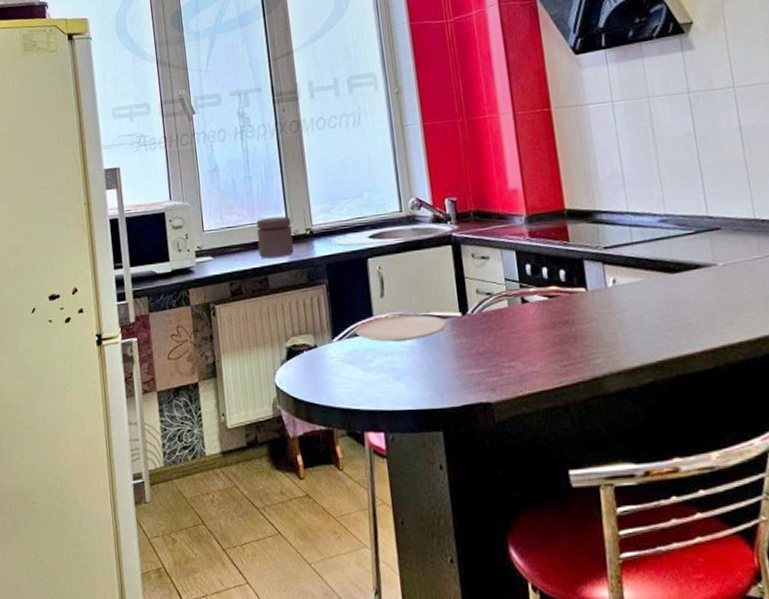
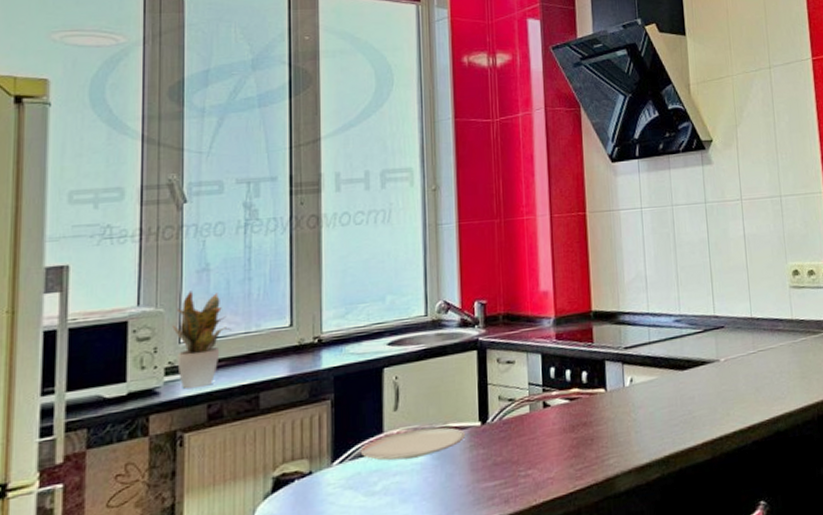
potted plant: none [196,188,241,270] -> present [172,291,231,390]
jar: present [256,216,294,259] -> none [251,323,297,374]

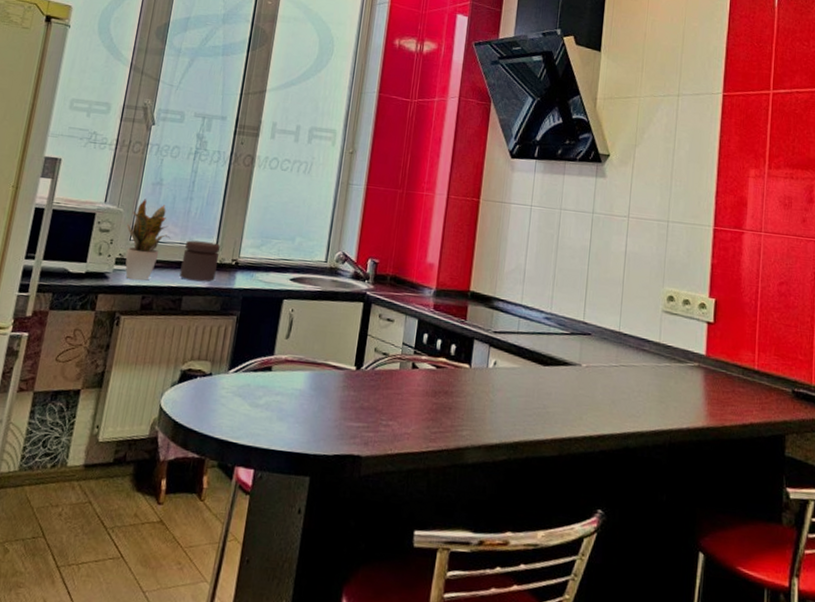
jar: none [251,323,297,374] -> present [179,240,221,283]
plate: present [360,427,466,461] -> none [252,358,342,385]

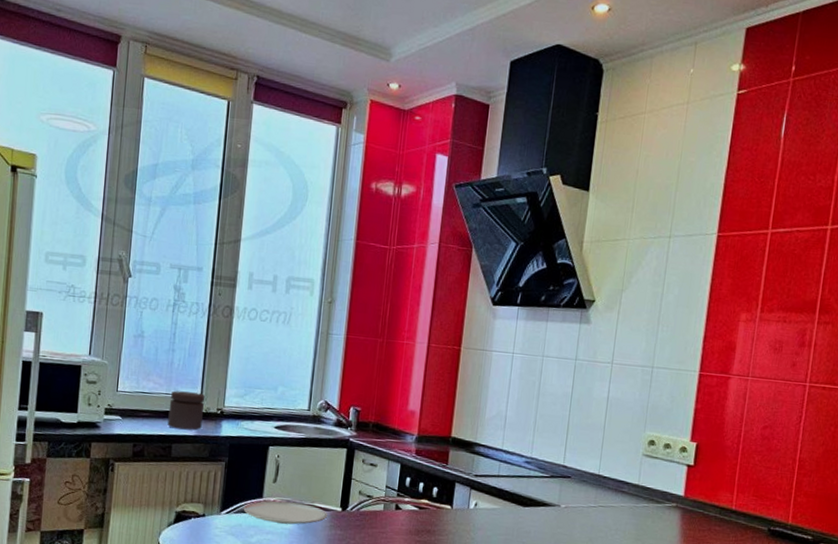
potted plant: present [125,199,171,282] -> none [113,351,156,430]
plate: none [252,358,342,385] -> present [243,501,328,525]

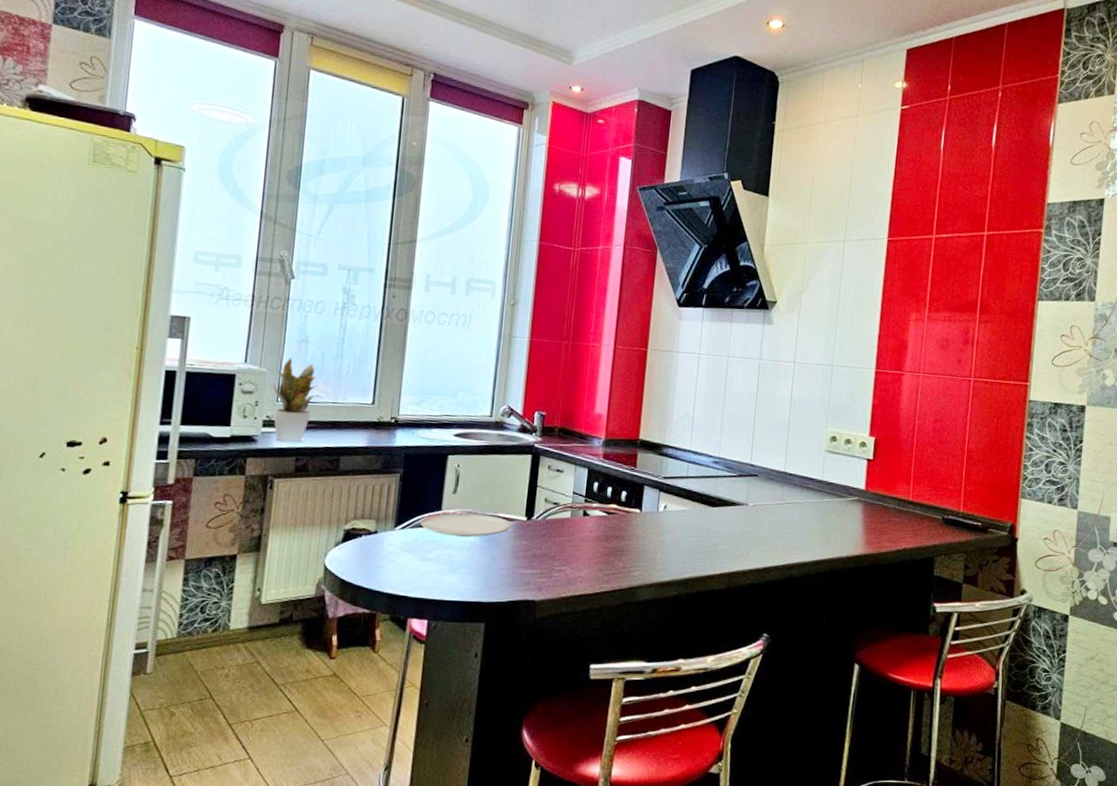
potted plant: none [113,351,156,430] -> present [272,358,322,443]
jar: present [167,390,206,431] -> none [335,399,378,442]

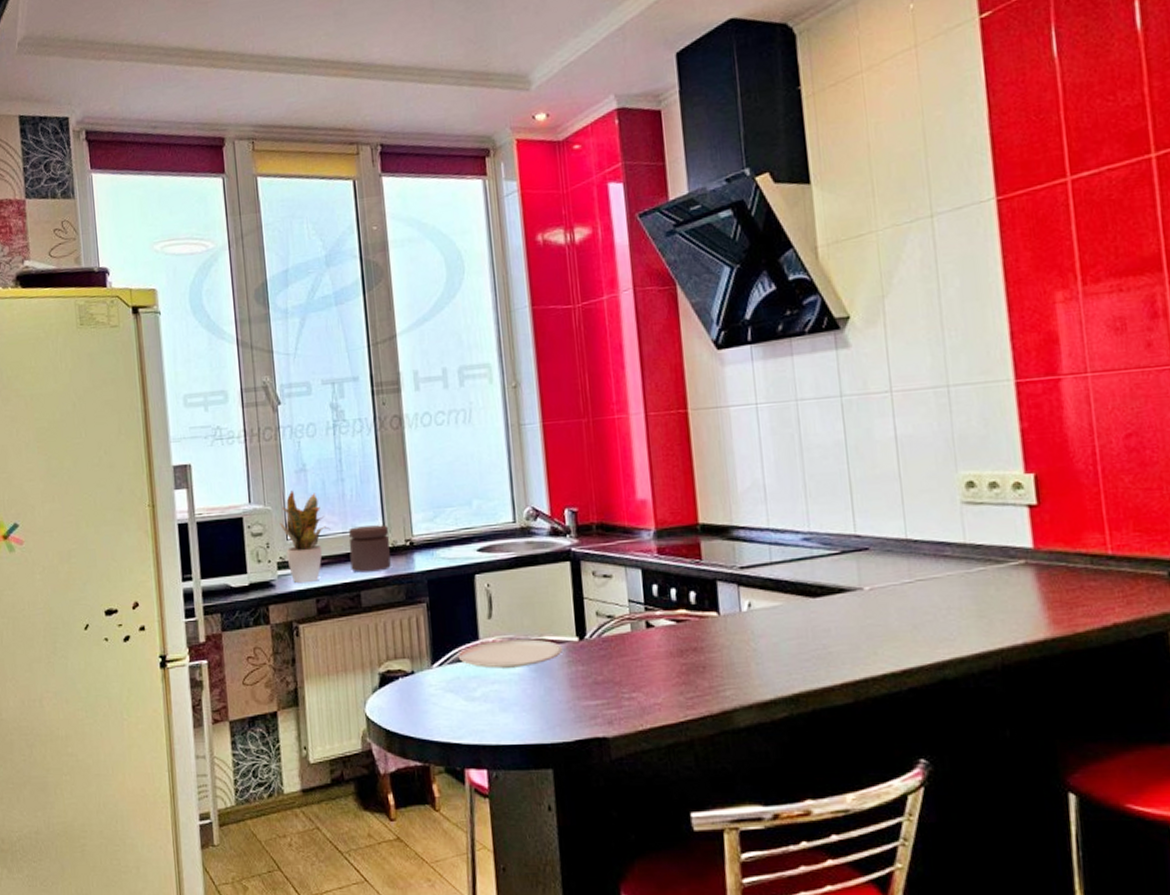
jar: none [335,399,378,442] -> present [348,525,391,573]

